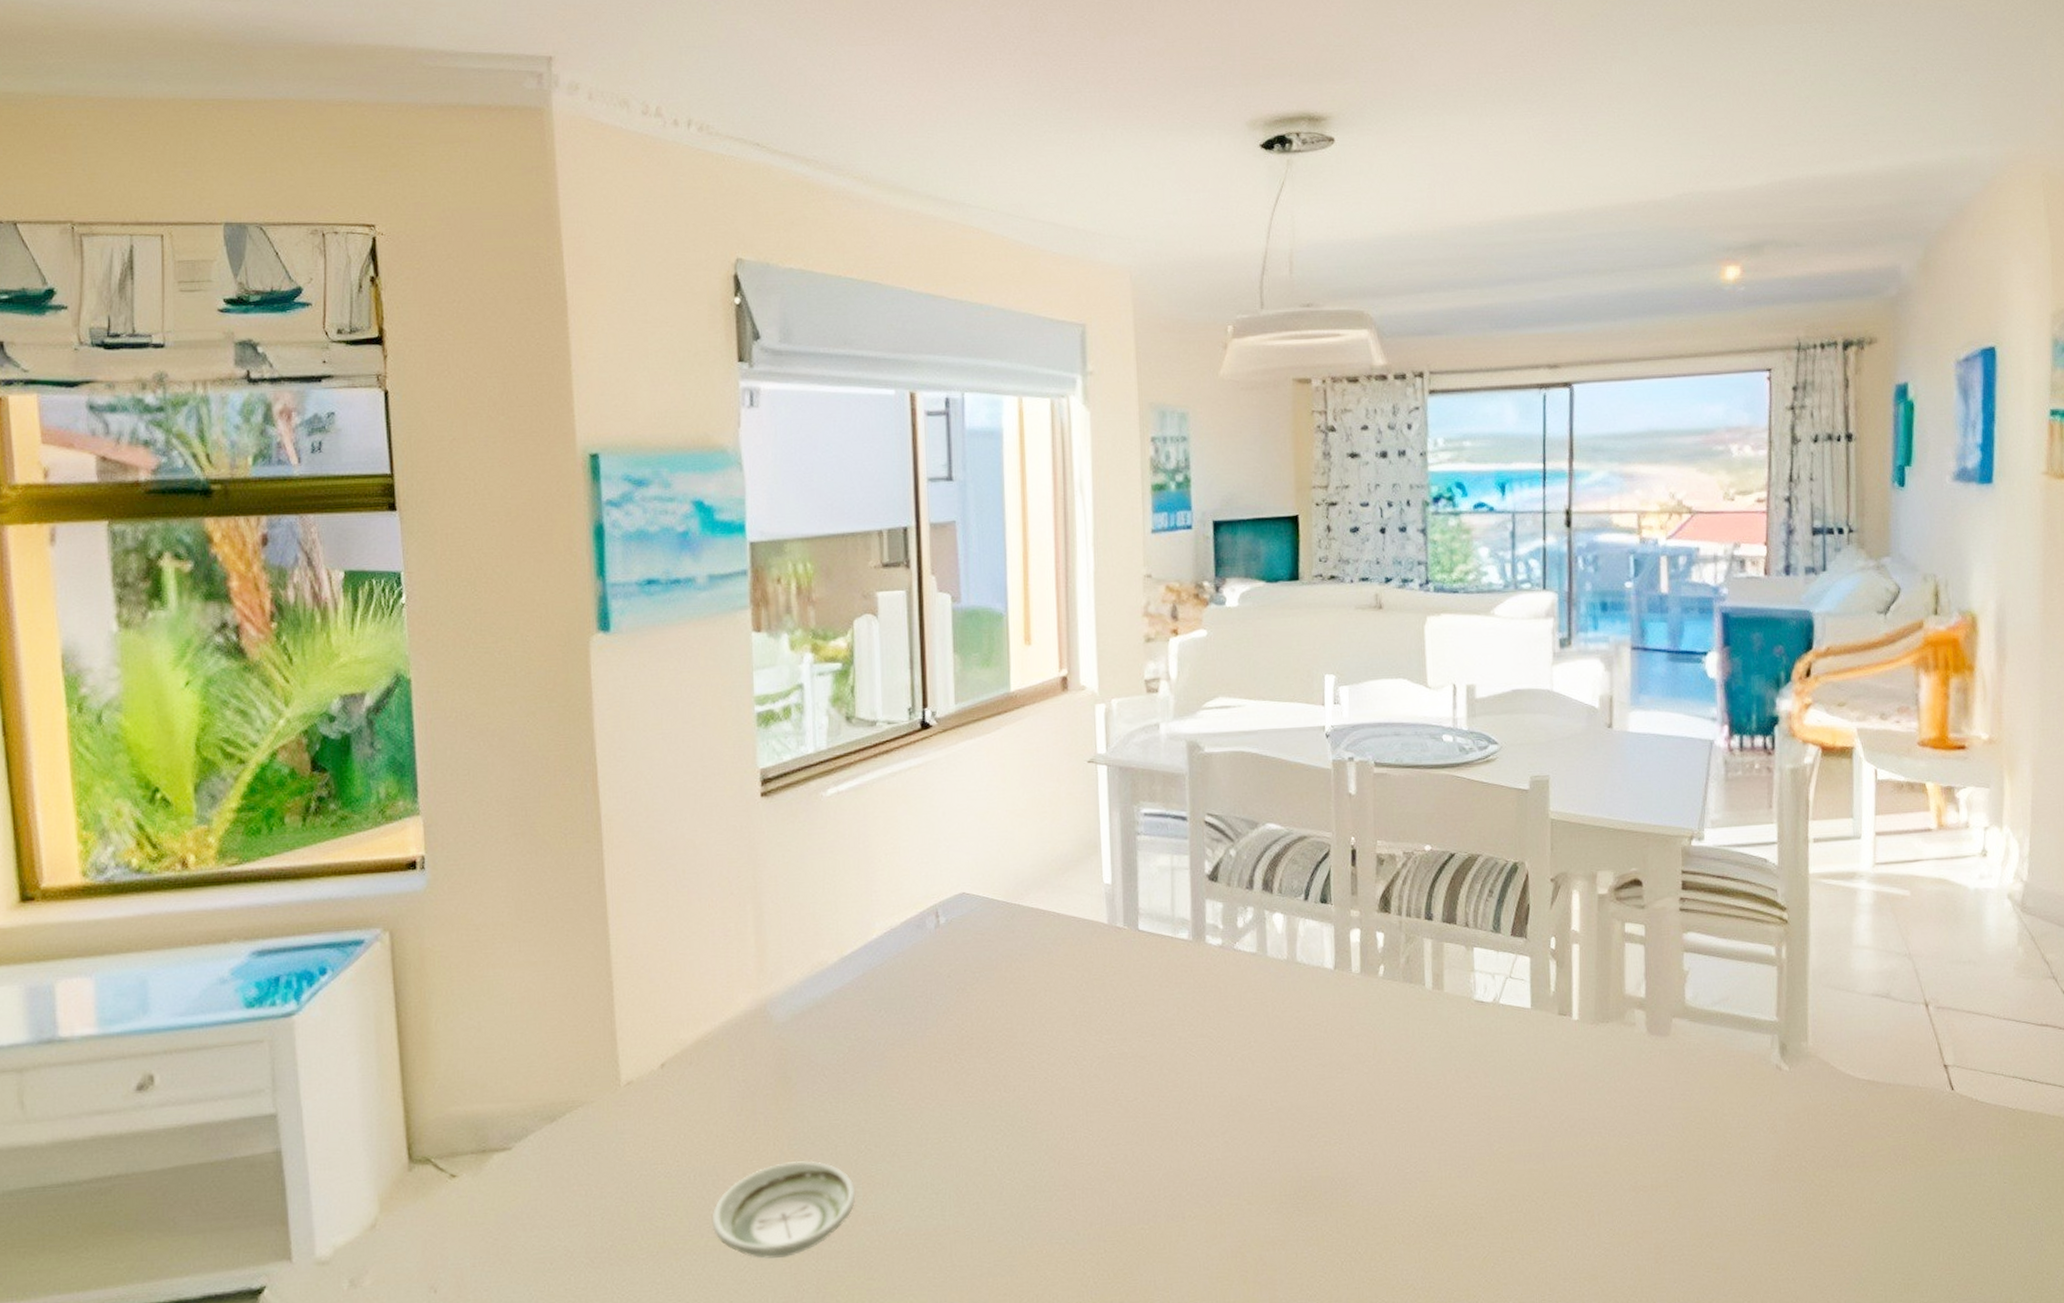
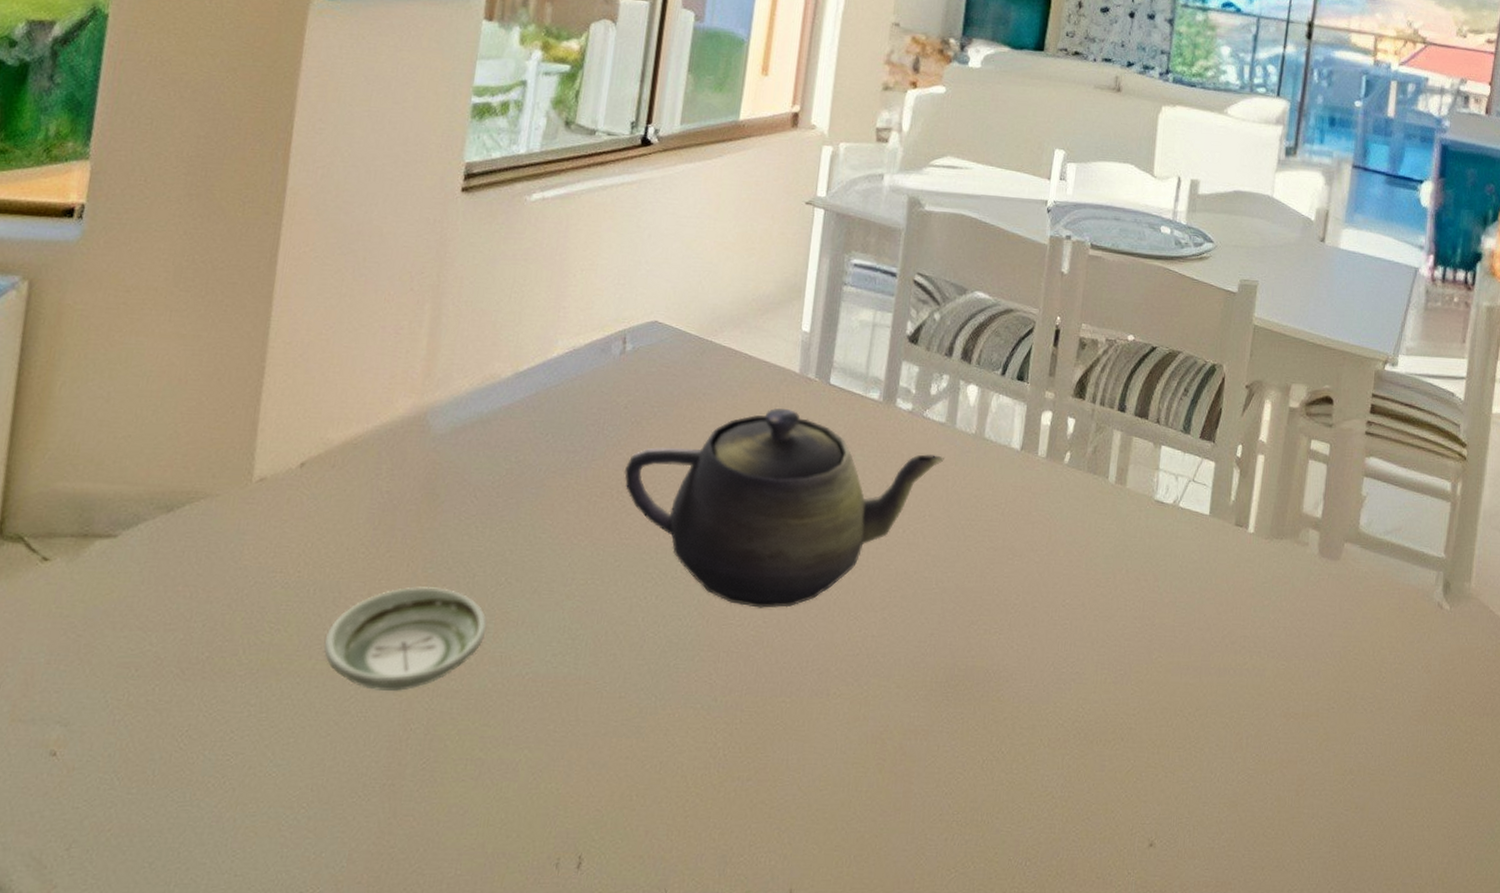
teapot: none [958,959,1261,1146] -> present [624,408,944,608]

